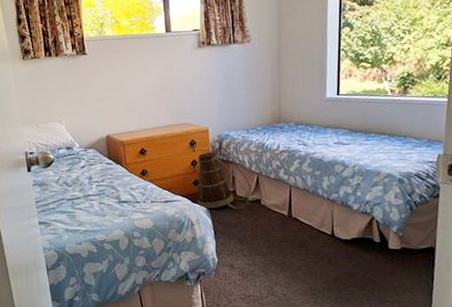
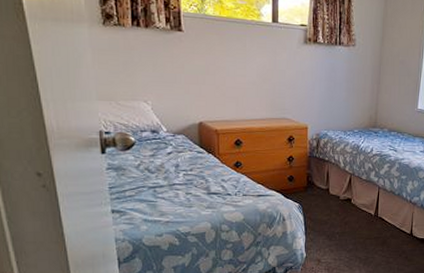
basket: present [197,151,251,210] -> none [291,149,343,207]

